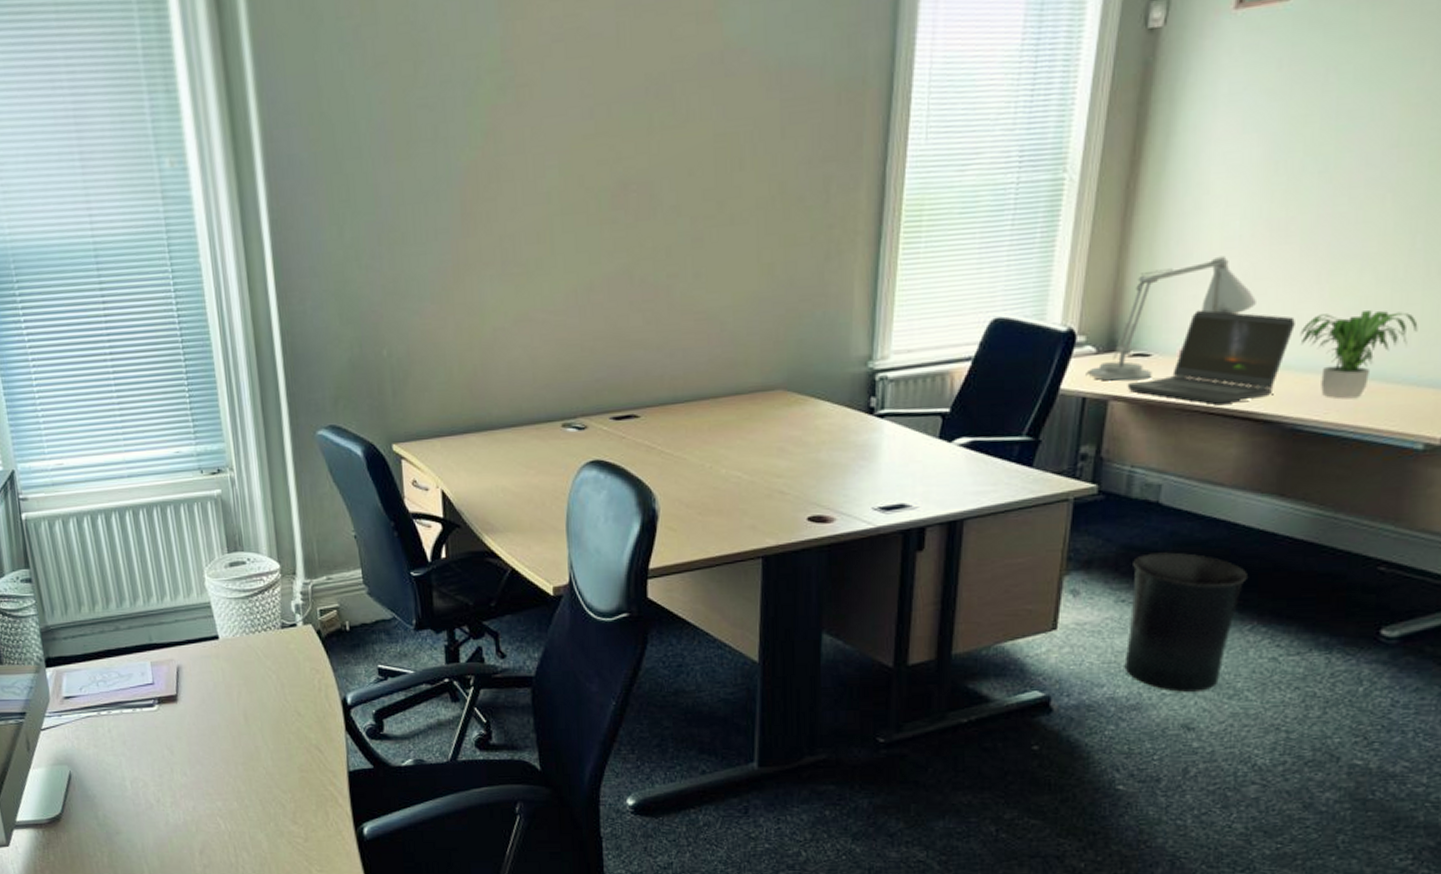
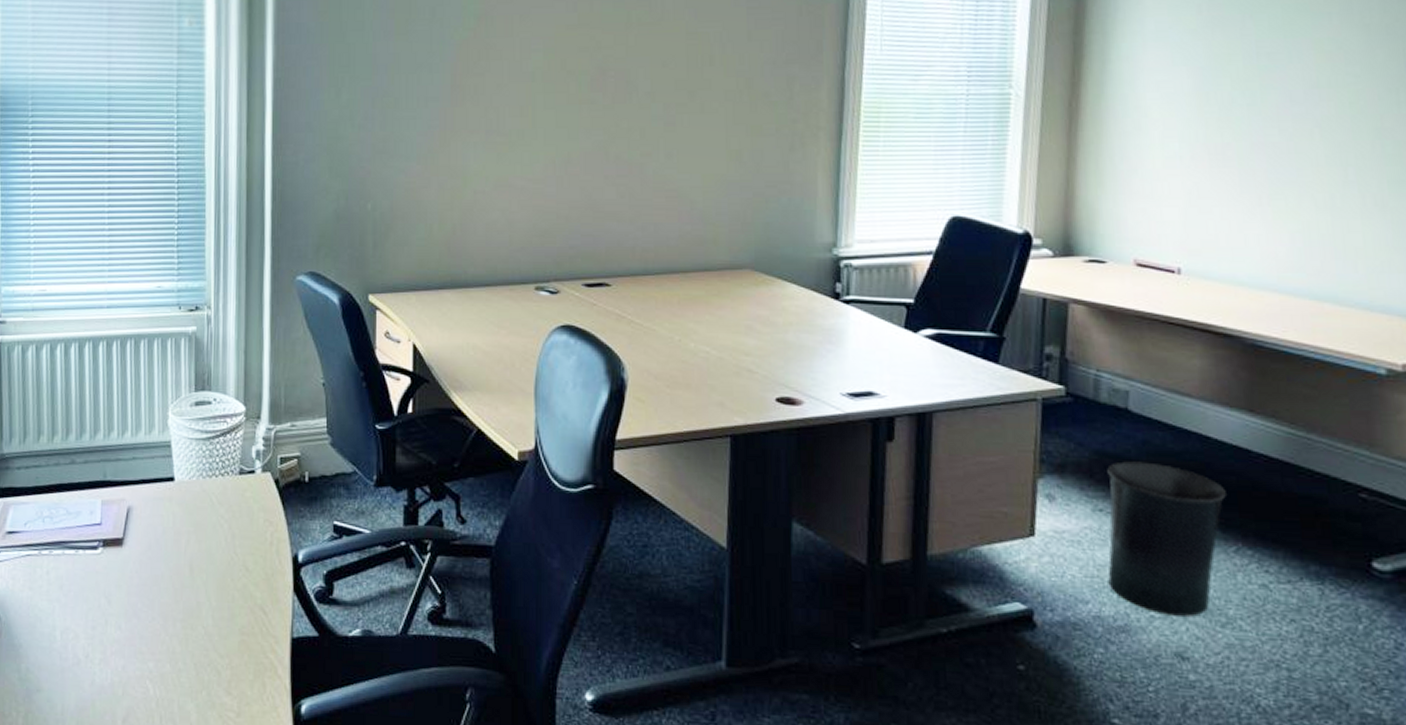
desk lamp: present [1086,255,1256,382] -> none [1044,174,1203,286]
laptop computer: present [1127,310,1295,406] -> none [1085,222,1243,316]
potted plant: present [1300,310,1418,400] -> none [1249,235,1363,319]

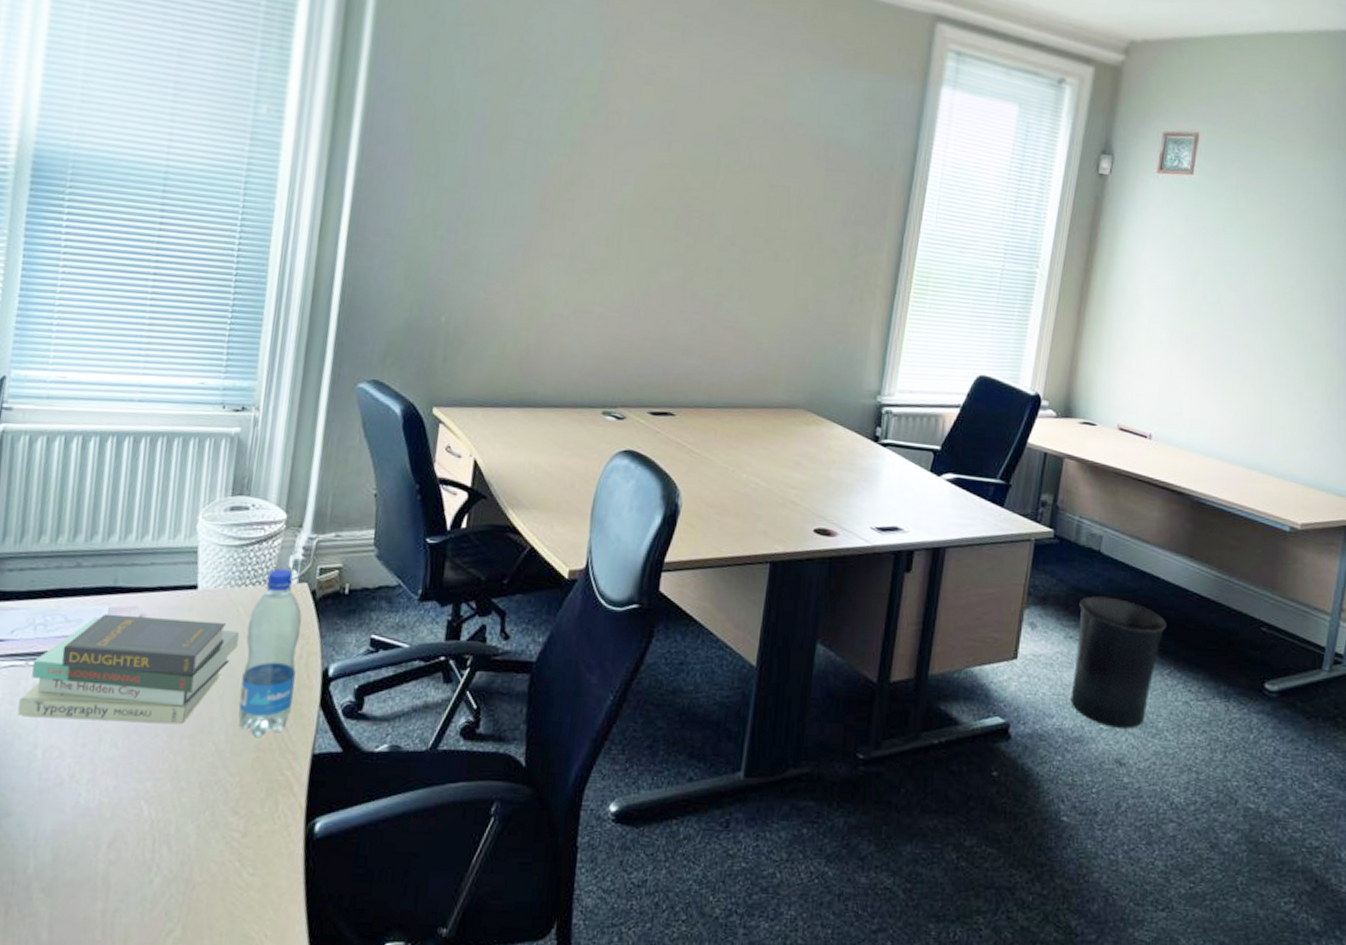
books: none [37,506,216,608] -> present [17,613,240,723]
bottle: none [221,459,269,621] -> present [238,568,302,737]

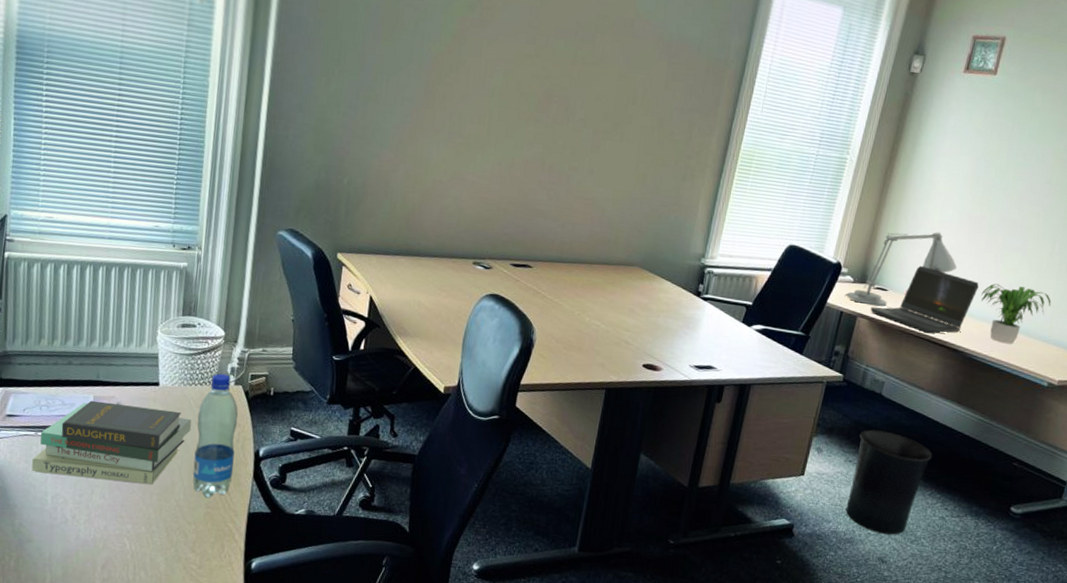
desk lamp: none [1047,353,1172,445] -> present [845,232,957,307]
laptop computer: none [1078,393,1199,475] -> present [870,265,979,334]
potted plant: none [1203,411,1283,483] -> present [981,283,1052,345]

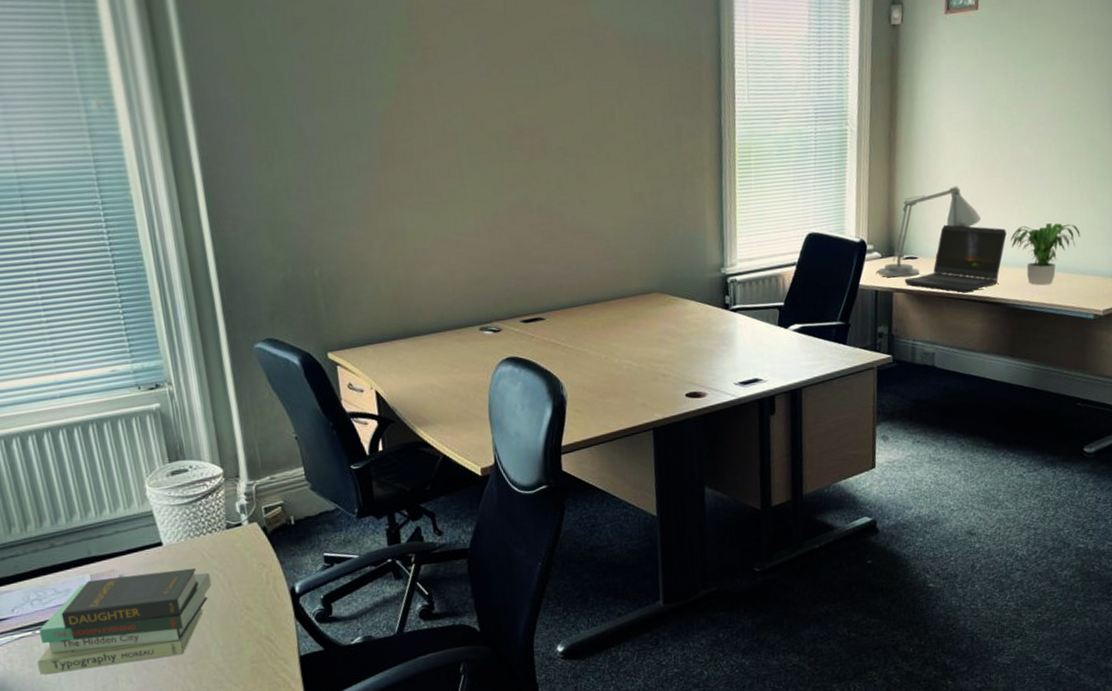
bottle: present [192,373,238,498] -> none [214,514,273,652]
waste bin: present [845,429,932,535] -> none [922,402,997,507]

